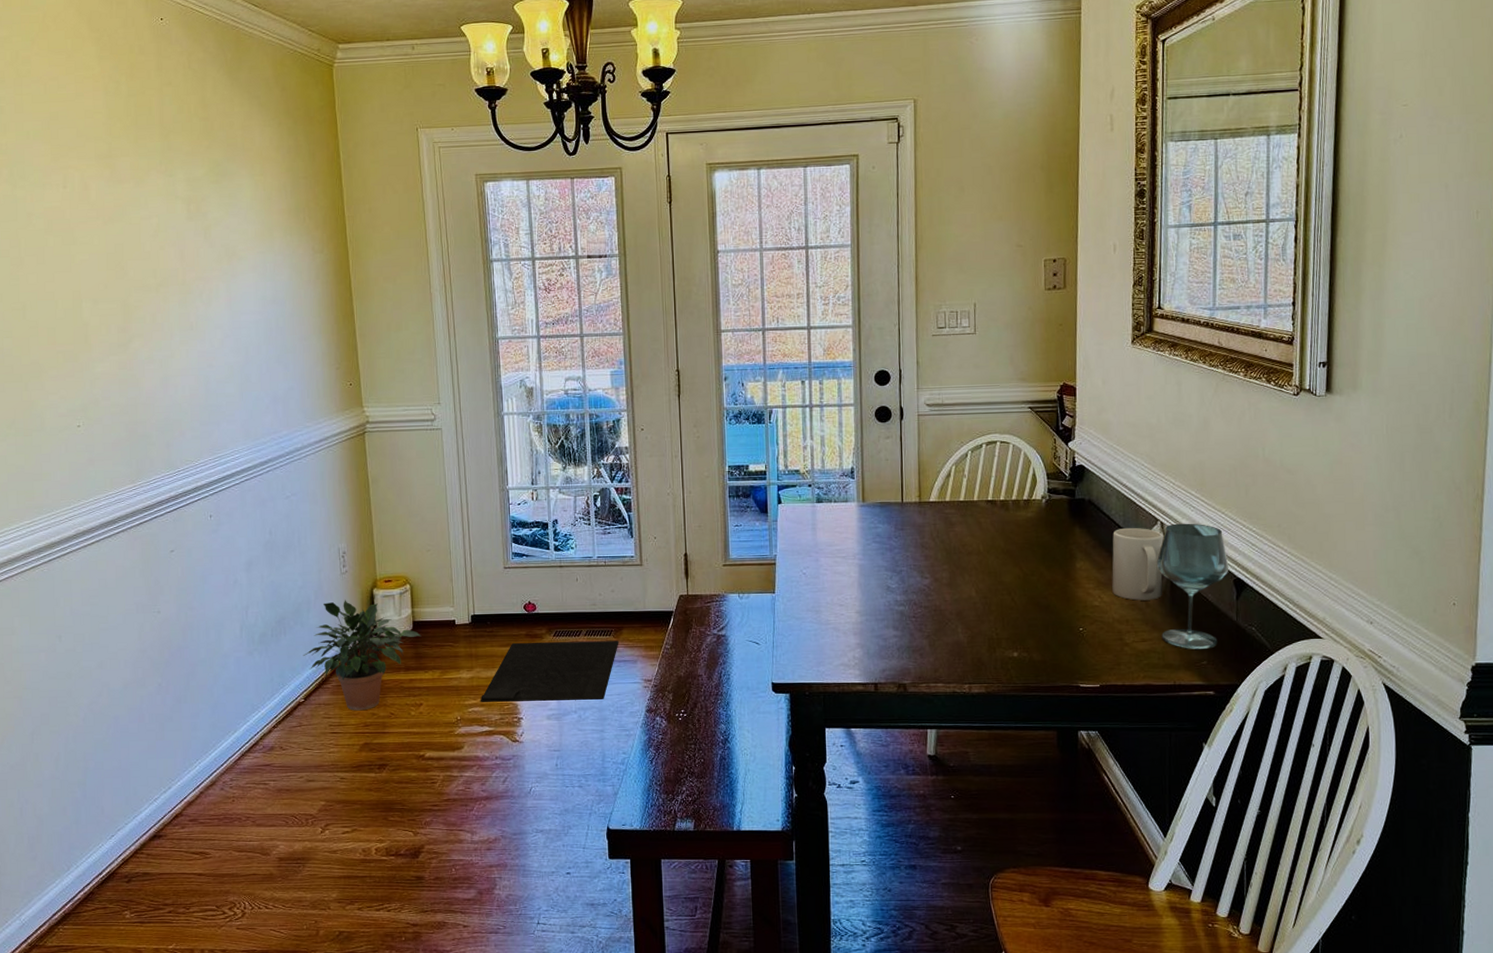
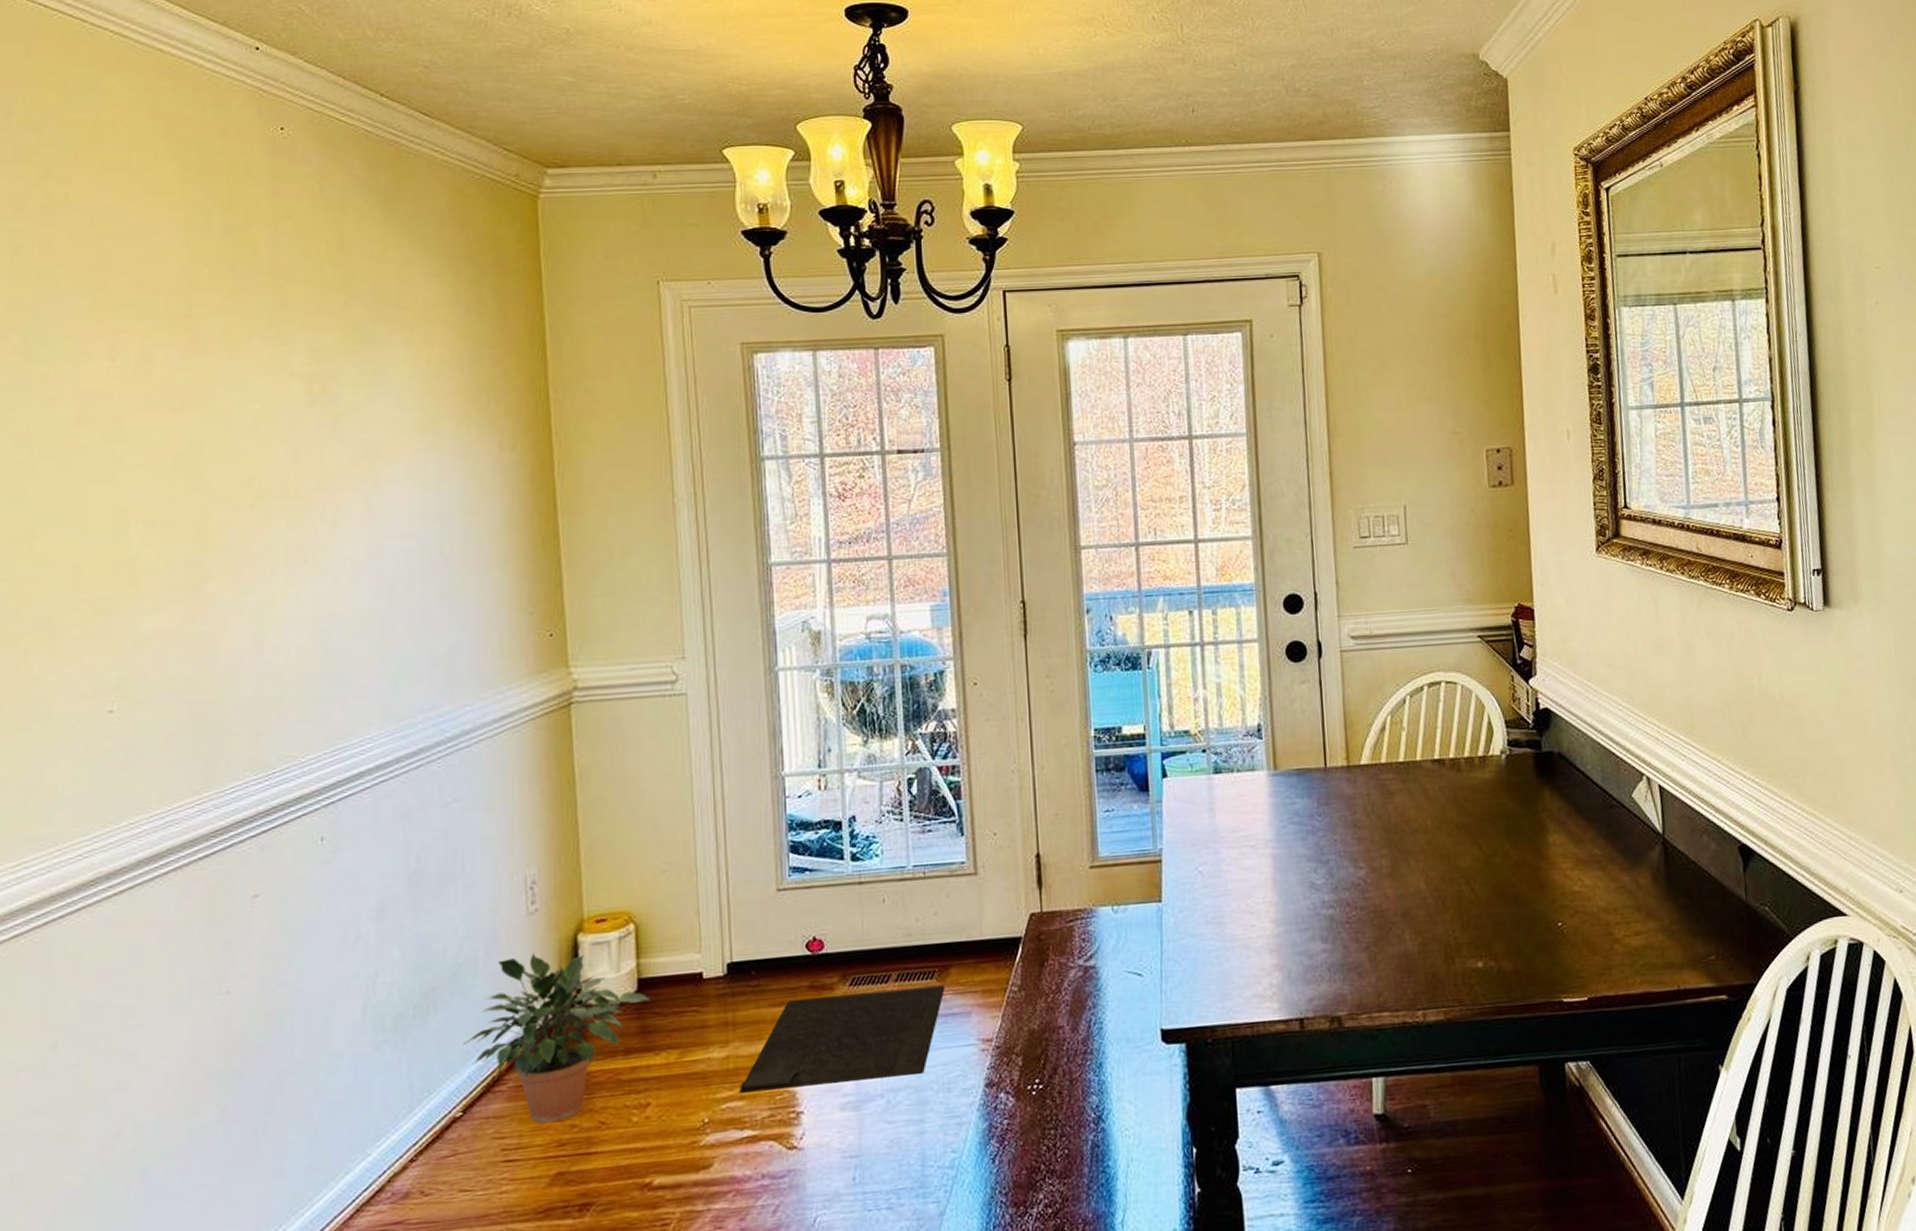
mug: present [1111,527,1164,601] -> none [1590,785,1656,882]
wine glass: present [1156,523,1229,649] -> none [1645,776,1732,941]

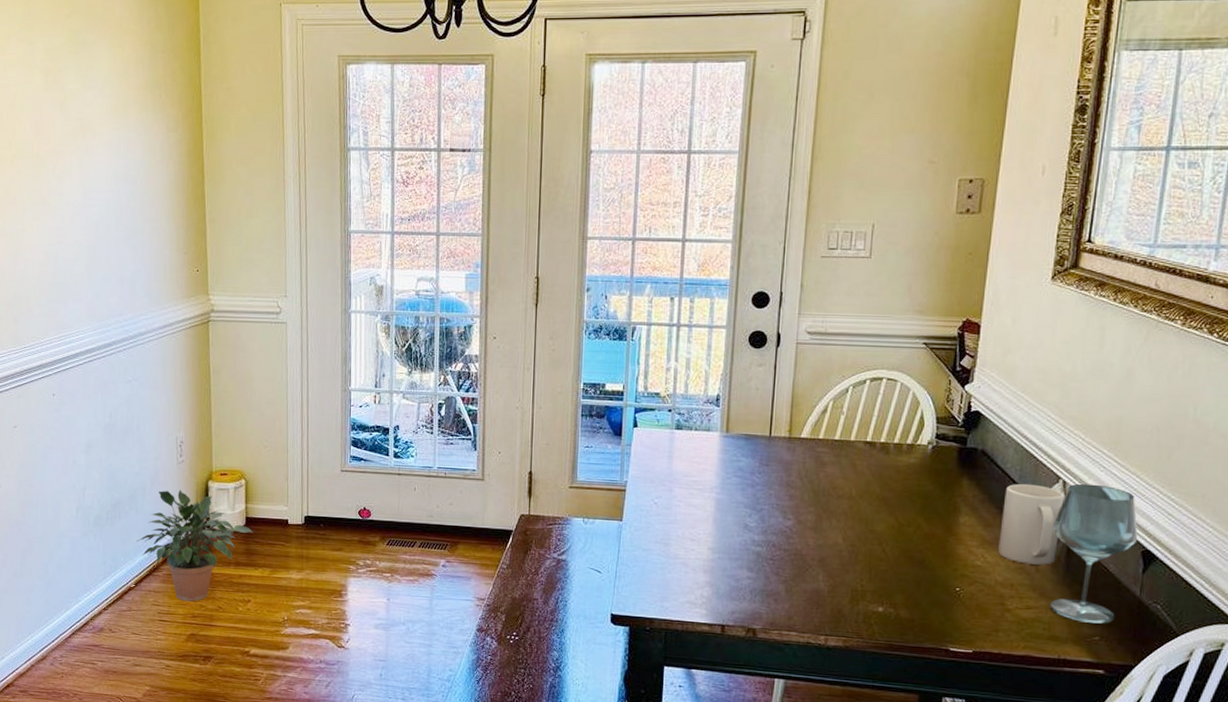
door mat: present [739,985,945,1093] -> none [308,548,454,614]
mug: none [1590,785,1656,882] -> present [997,483,1065,565]
wine glass: none [1645,776,1732,941] -> present [1049,483,1138,624]

